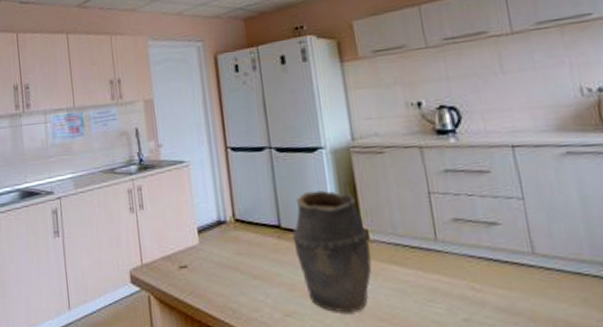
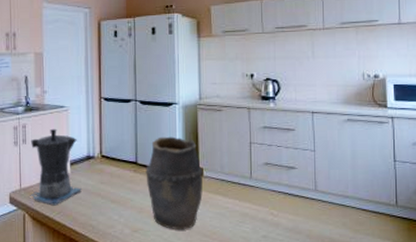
coffee maker: none [149,189,215,285] -> present [30,128,82,206]

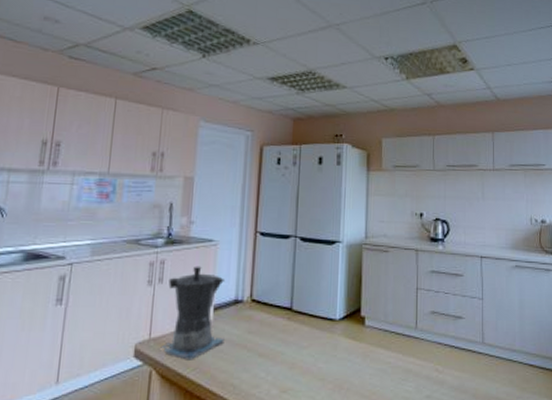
vase: present [146,136,203,230] -> none [301,279,365,390]

